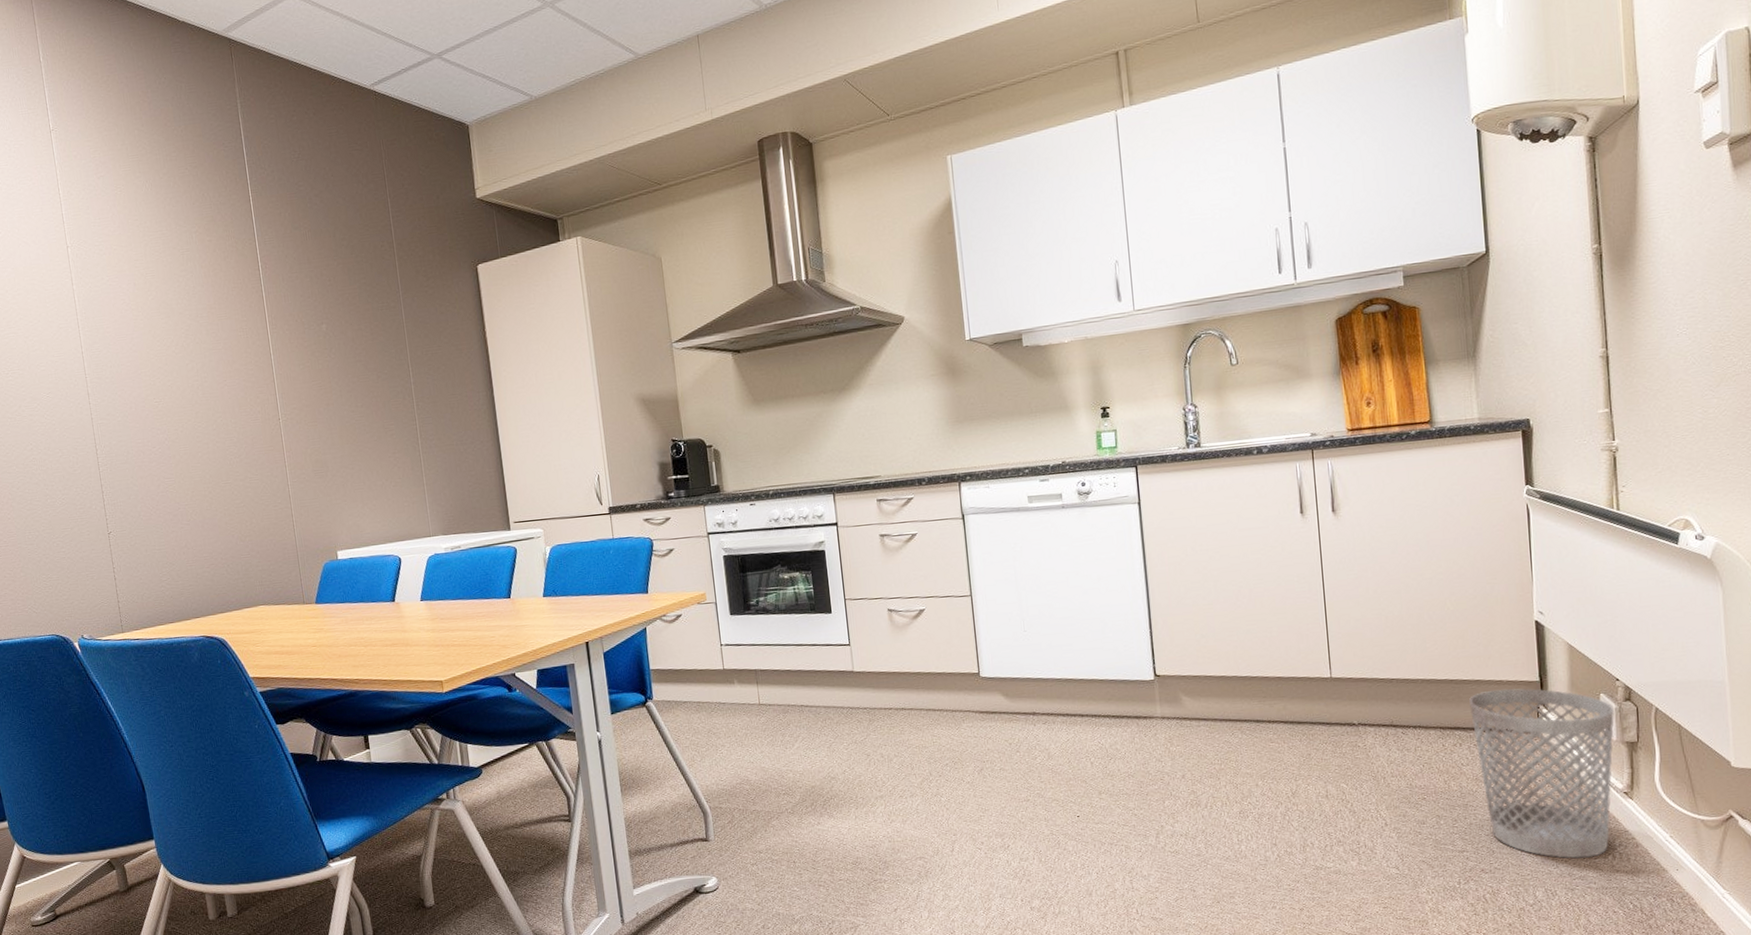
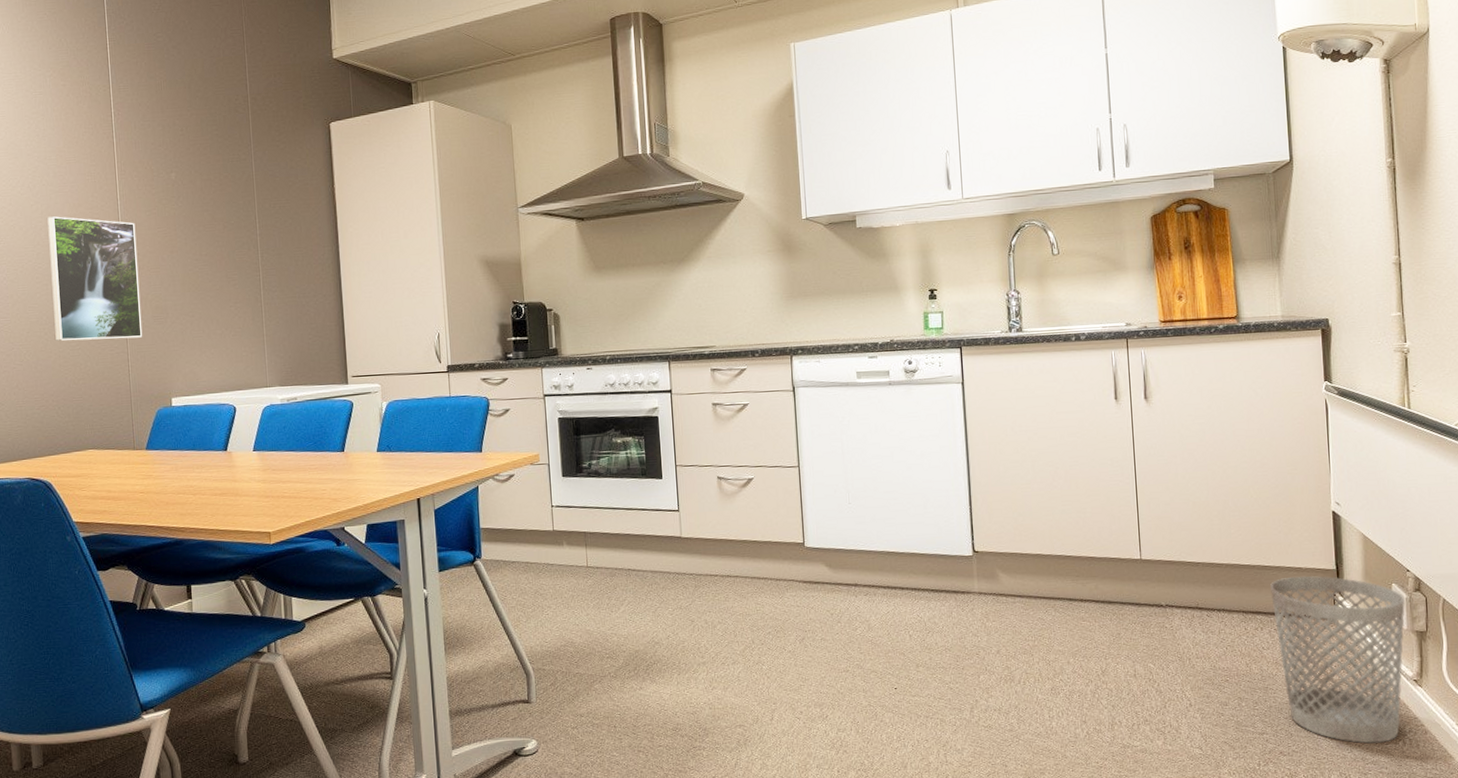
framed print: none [203,374,305,499] -> present [47,216,143,341]

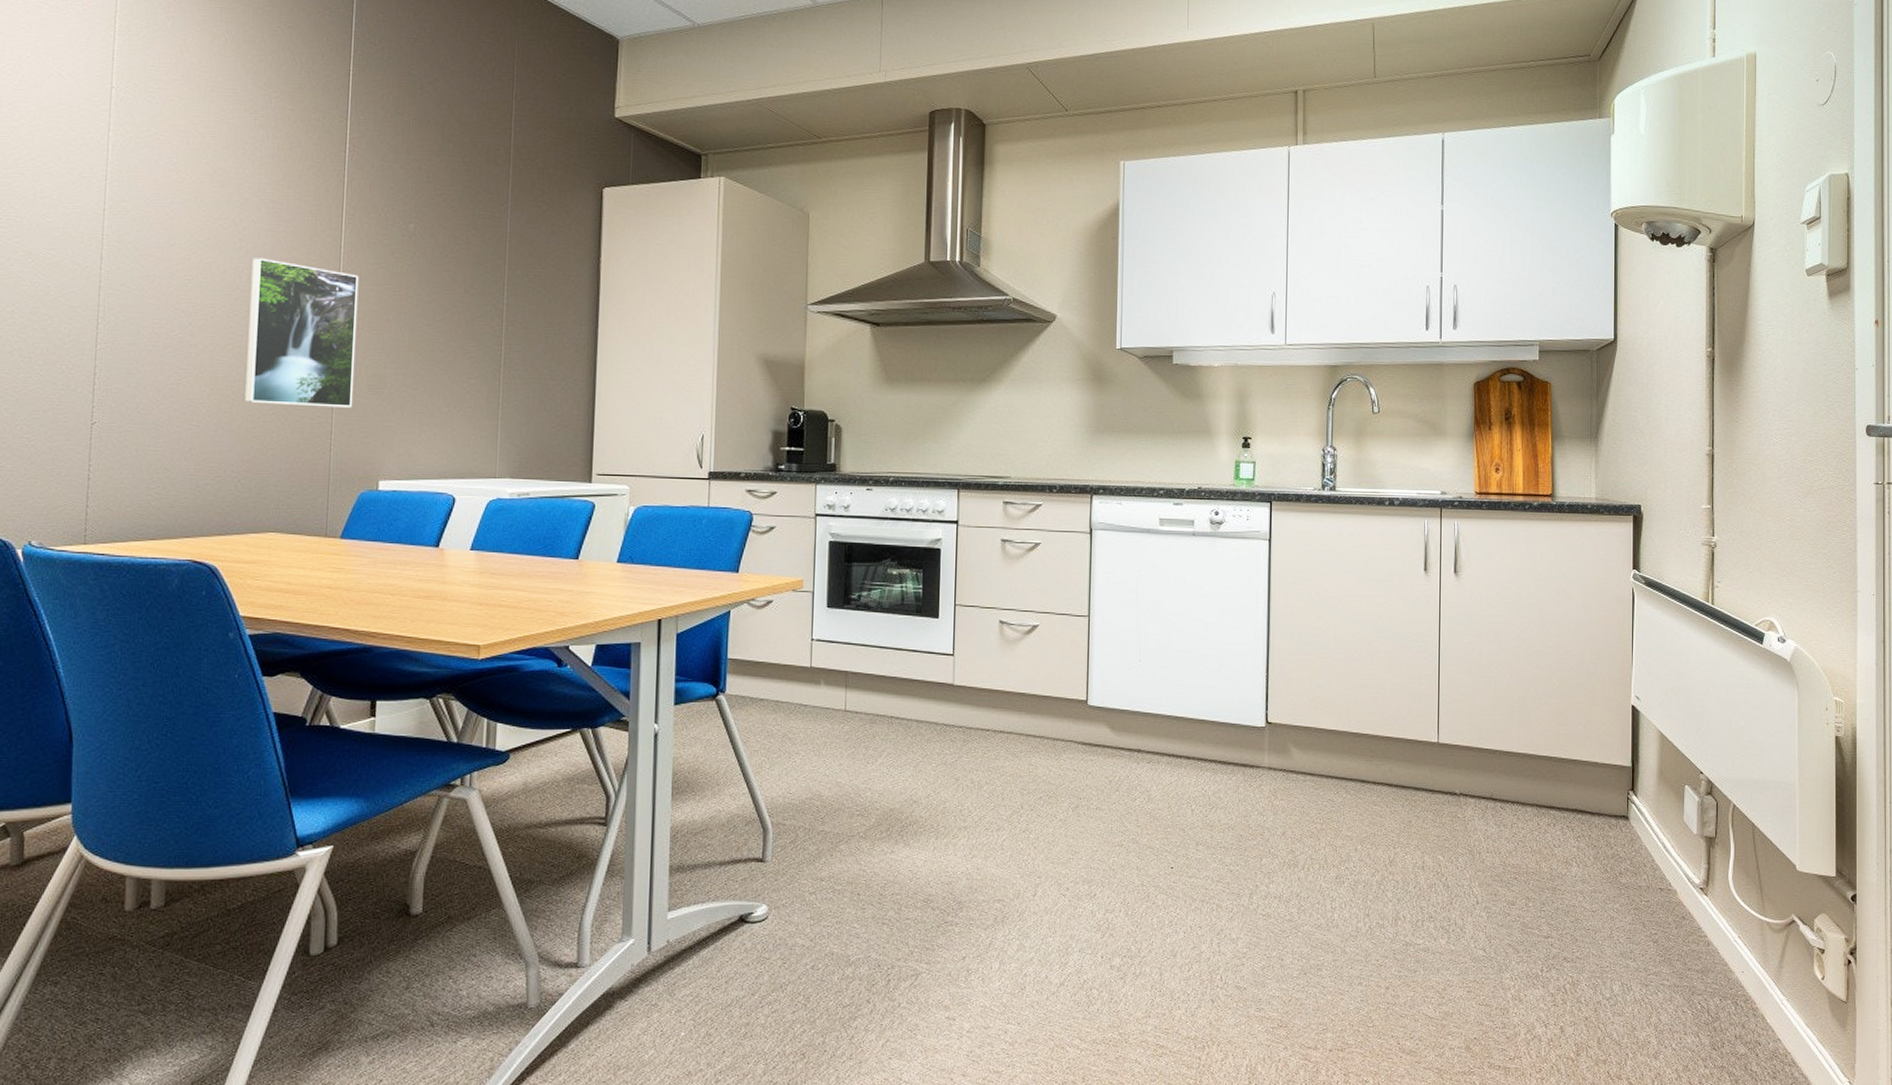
wastebasket: present [1270,575,1405,744] -> none [1566,771,1696,953]

